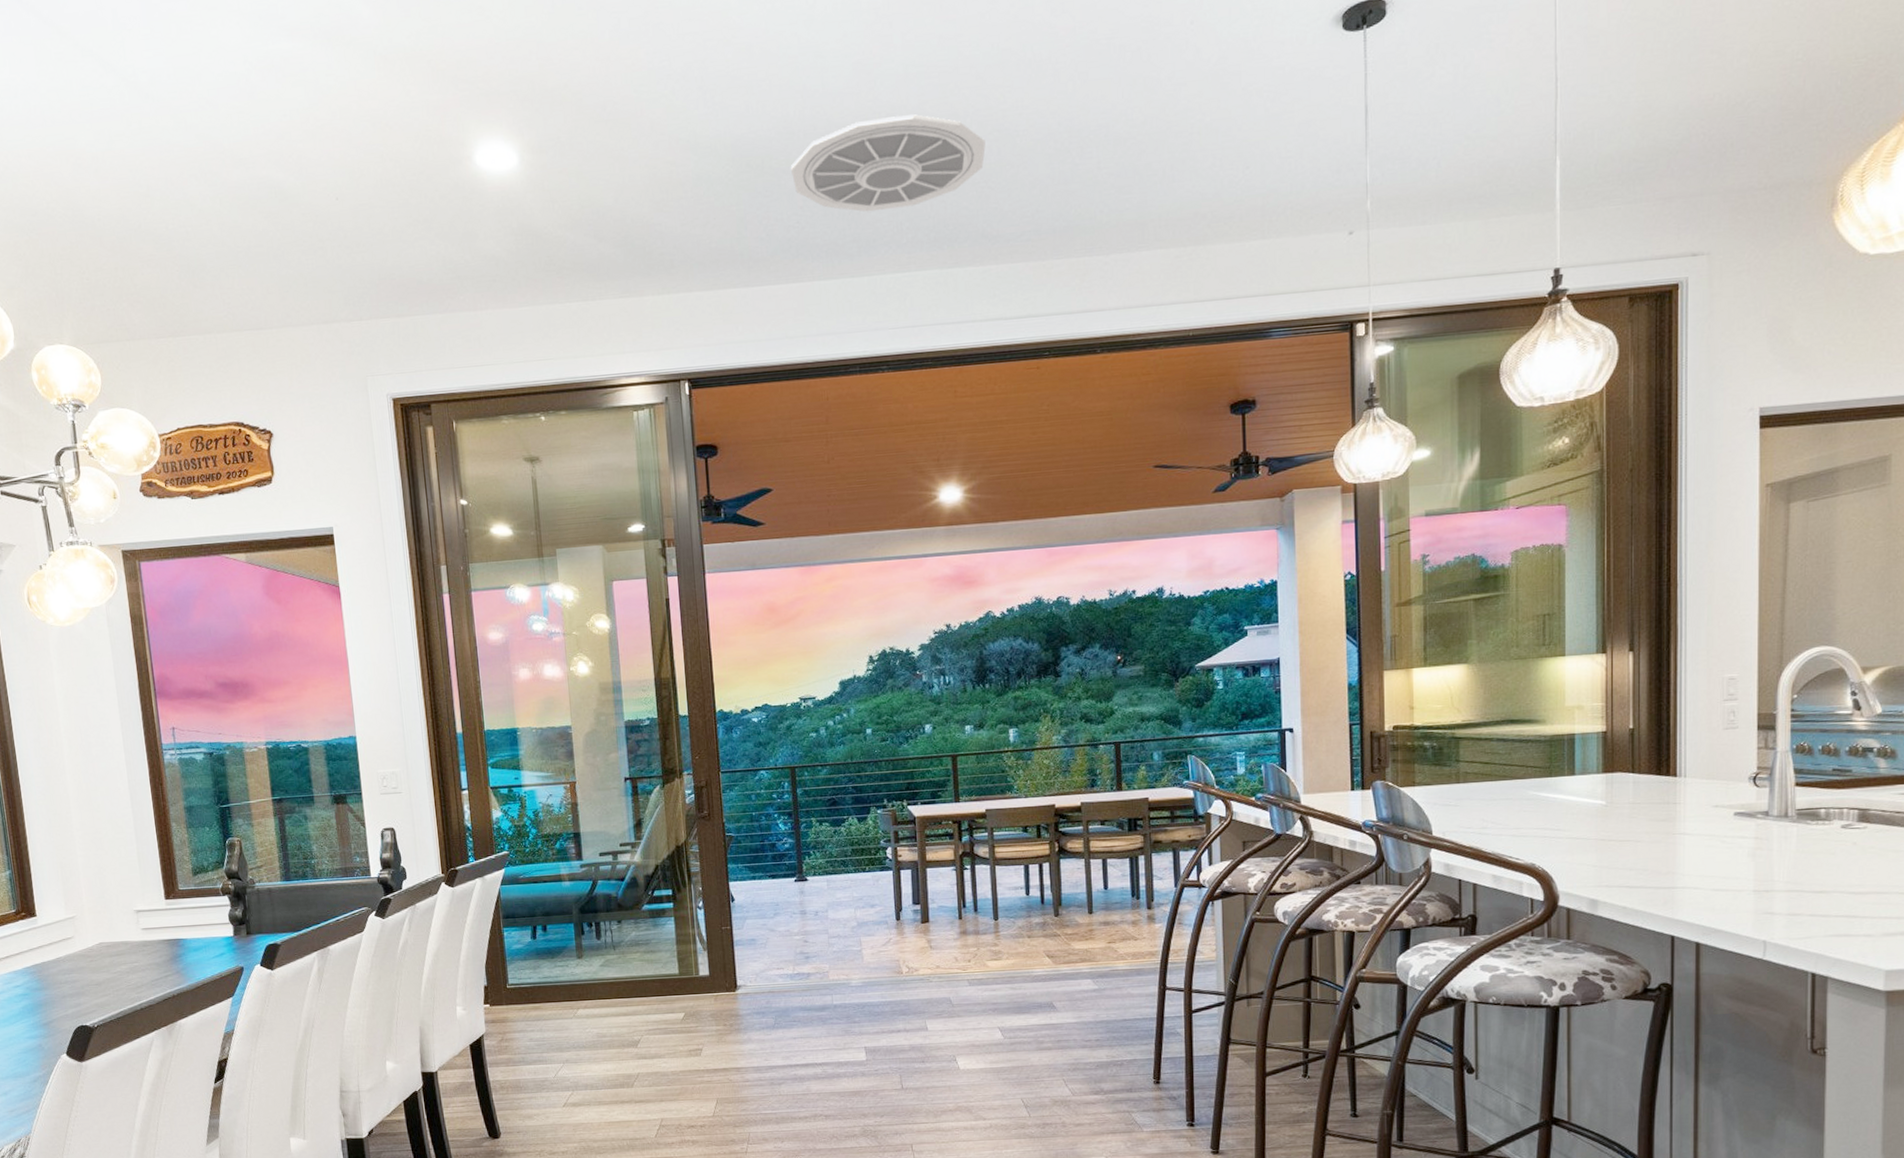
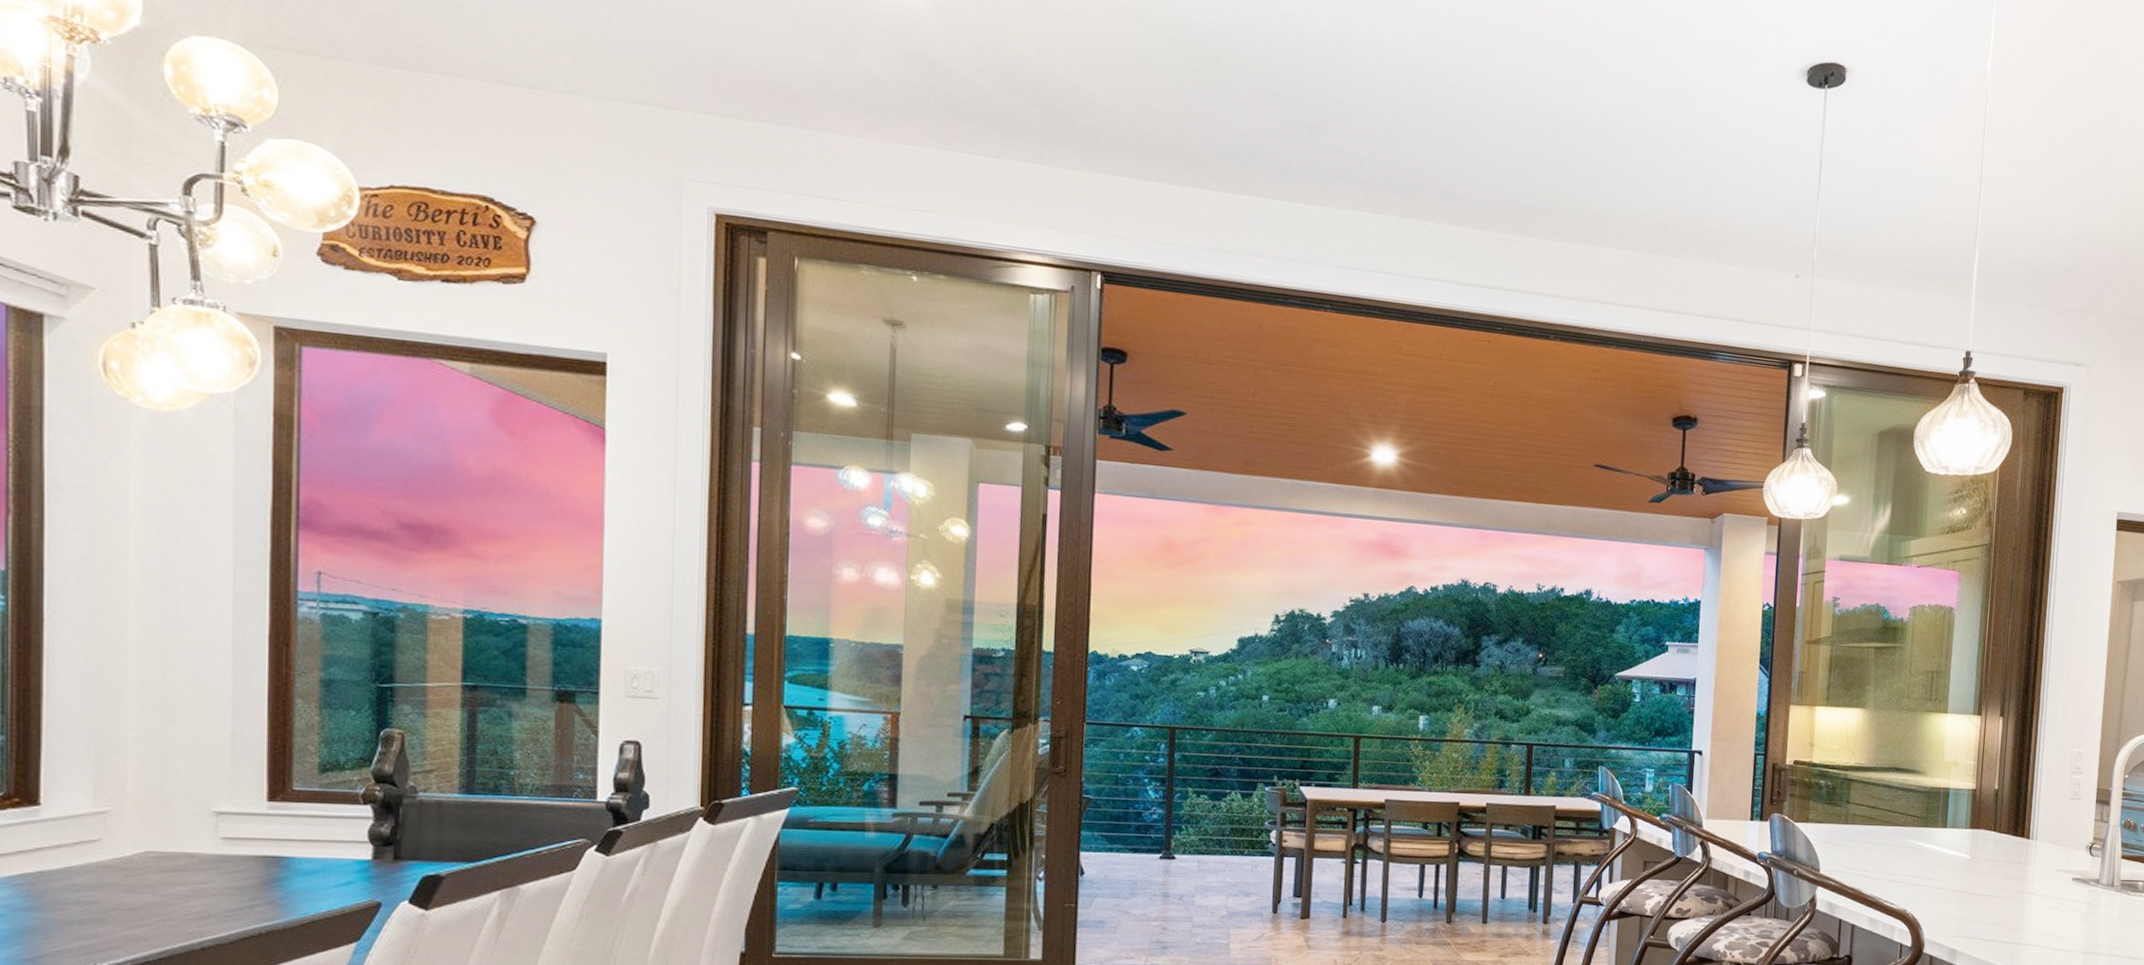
ceiling vent: present [790,114,986,212] -> none [1247,42,1460,145]

